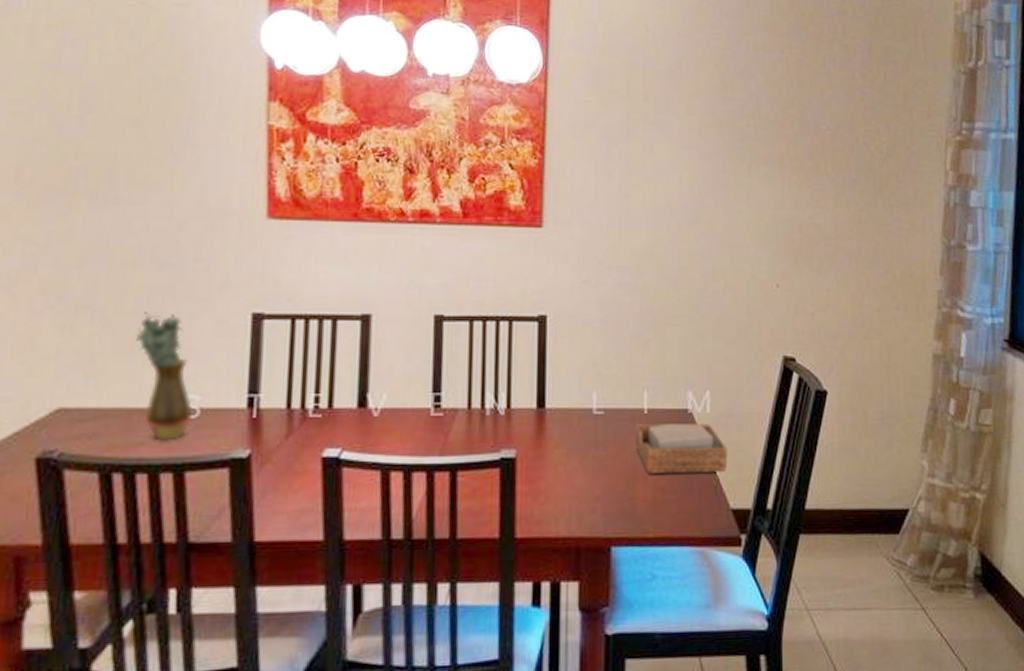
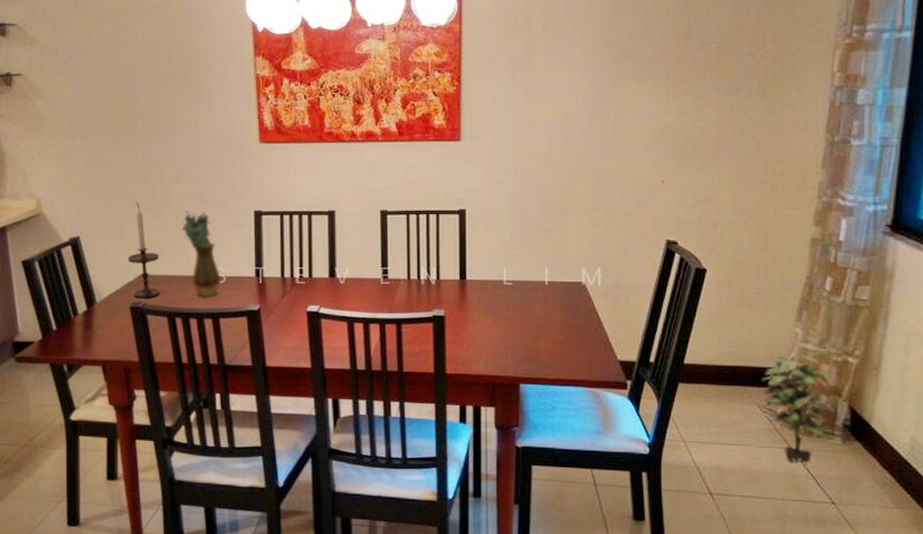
candlestick: none [39,295,95,445] -> present [127,201,160,298]
napkin holder: present [635,423,728,475] -> none [538,293,616,332]
potted plant: none [889,486,966,626] -> present [762,351,835,463]

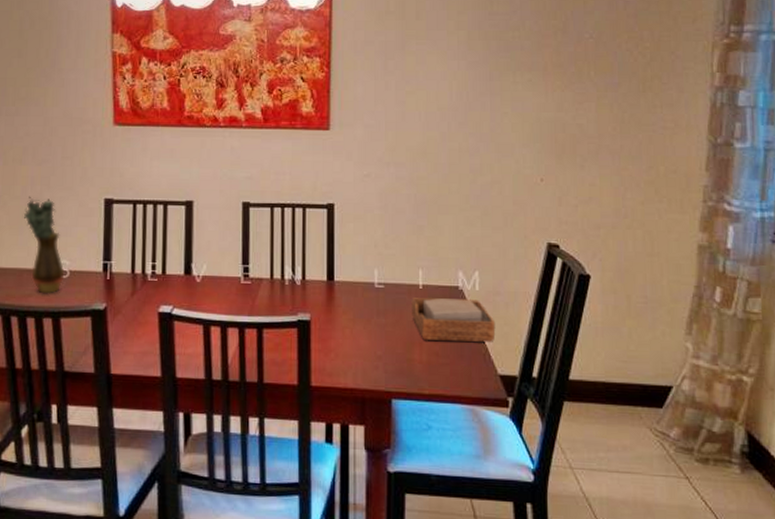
napkin holder: none [538,293,616,332] -> present [412,298,496,342]
potted plant: present [762,351,835,463] -> none [652,368,732,494]

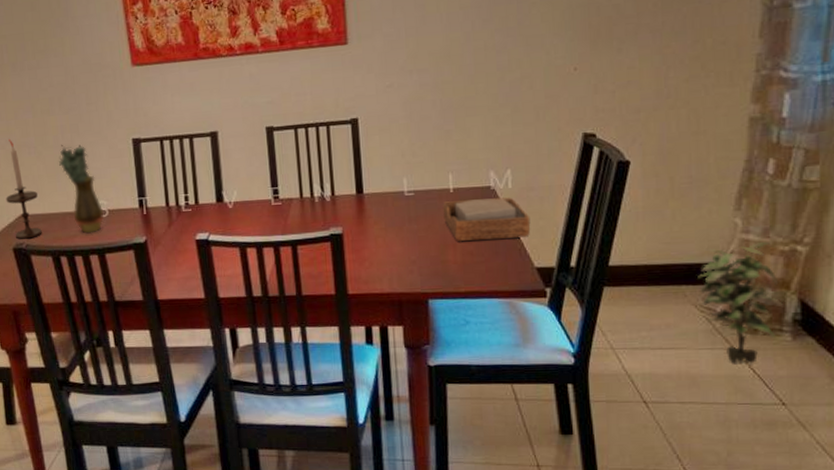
potted plant: none [652,368,732,494] -> present [698,240,783,363]

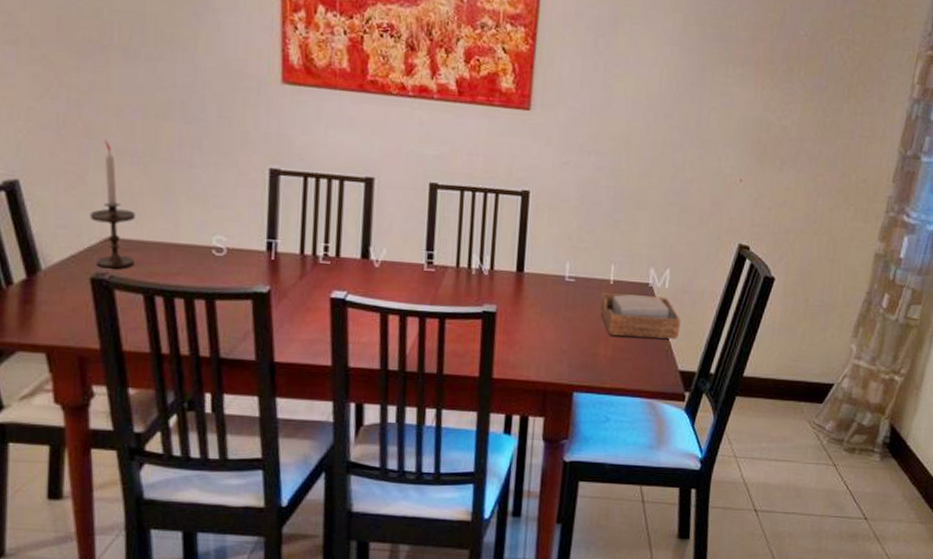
vase: present [59,144,105,233] -> none [170,159,221,273]
potted plant: present [698,240,783,363] -> none [814,368,878,479]

